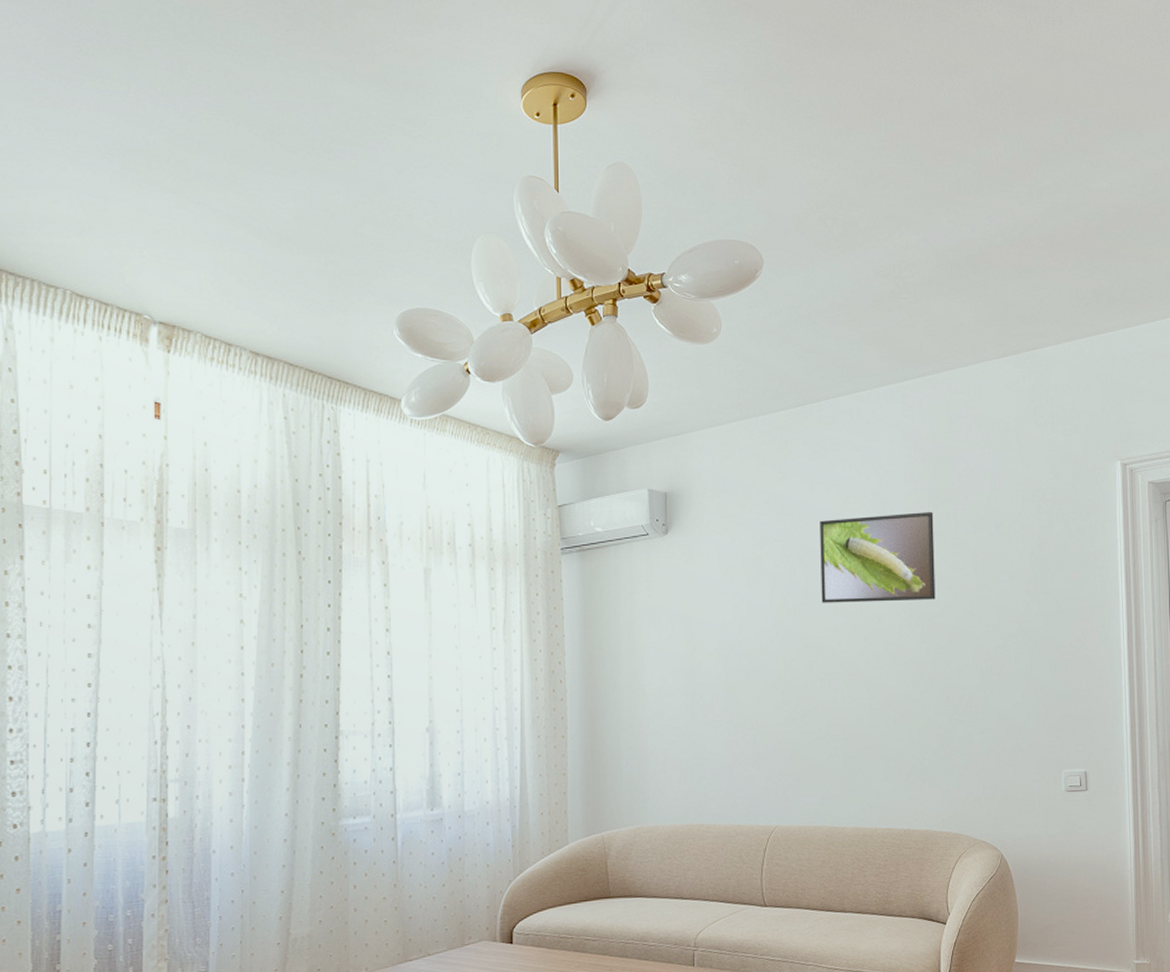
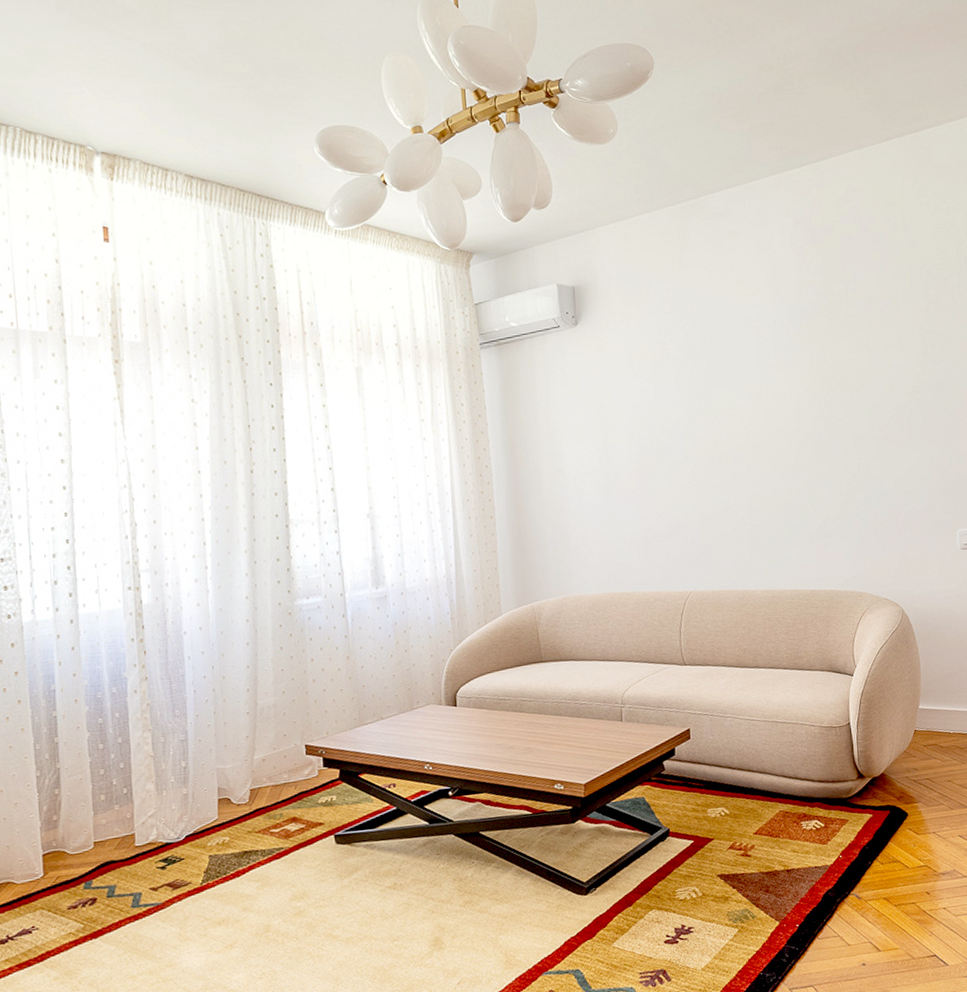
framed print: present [820,511,936,603] -> none [719,292,831,383]

